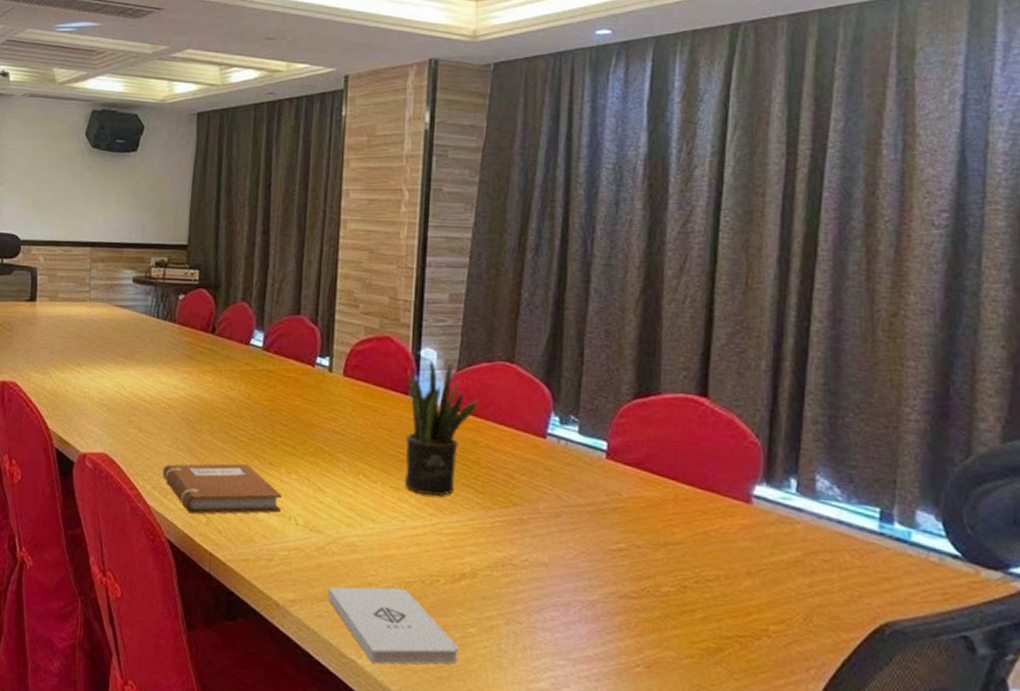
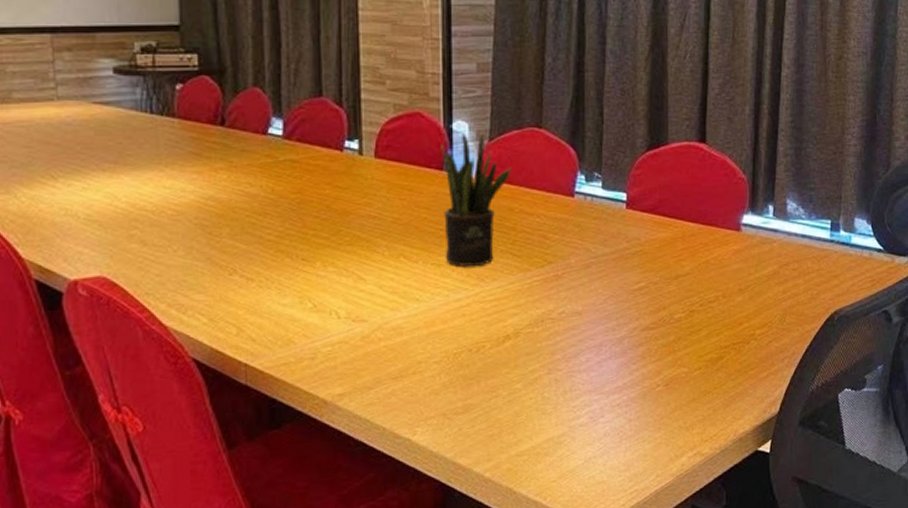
notebook: present [162,463,282,515] -> none [178,263,320,327]
notepad: present [327,587,459,664] -> none [377,360,508,437]

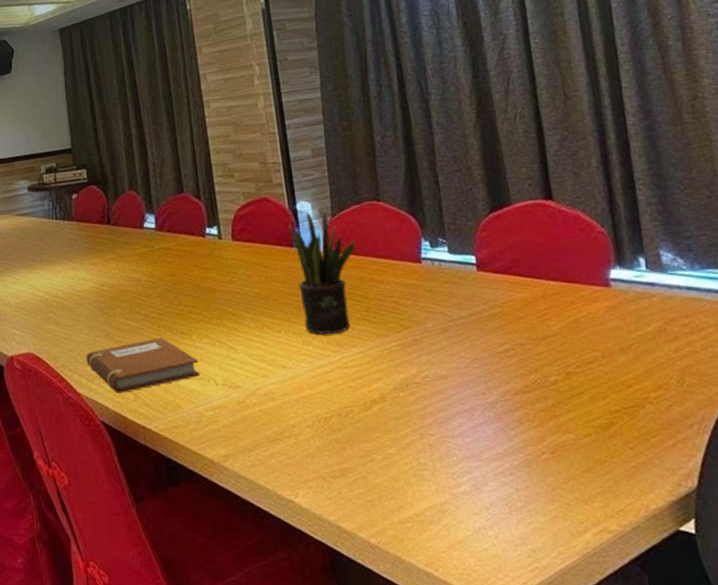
notebook: none [178,263,320,327] -> present [86,337,200,394]

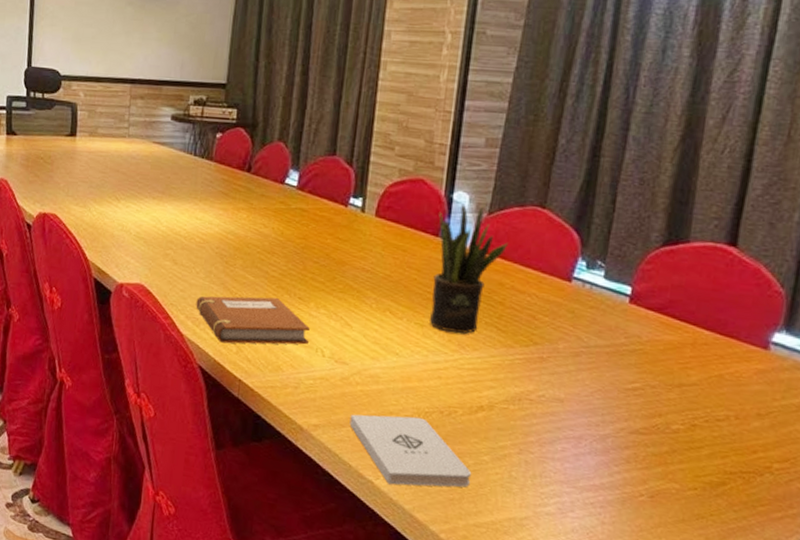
notepad: none [256,424,385,500] -> present [349,414,472,488]

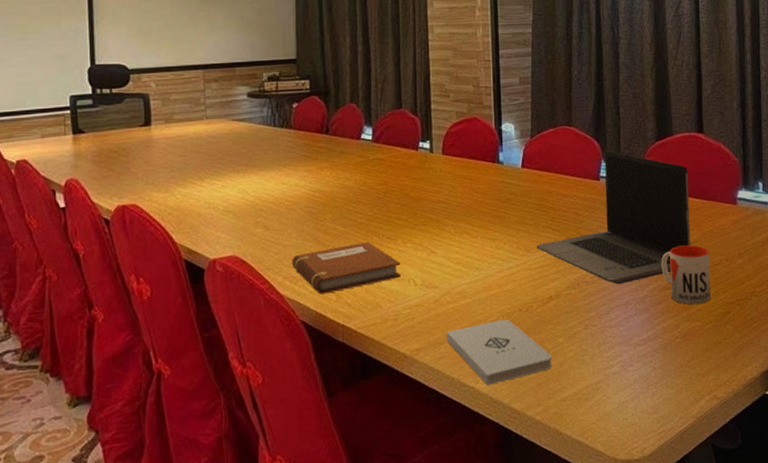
potted plant: present [430,204,508,334] -> none [493,132,549,240]
laptop computer: none [473,246,703,415] -> present [536,150,691,284]
mug: none [636,384,713,464] -> present [661,245,711,305]

